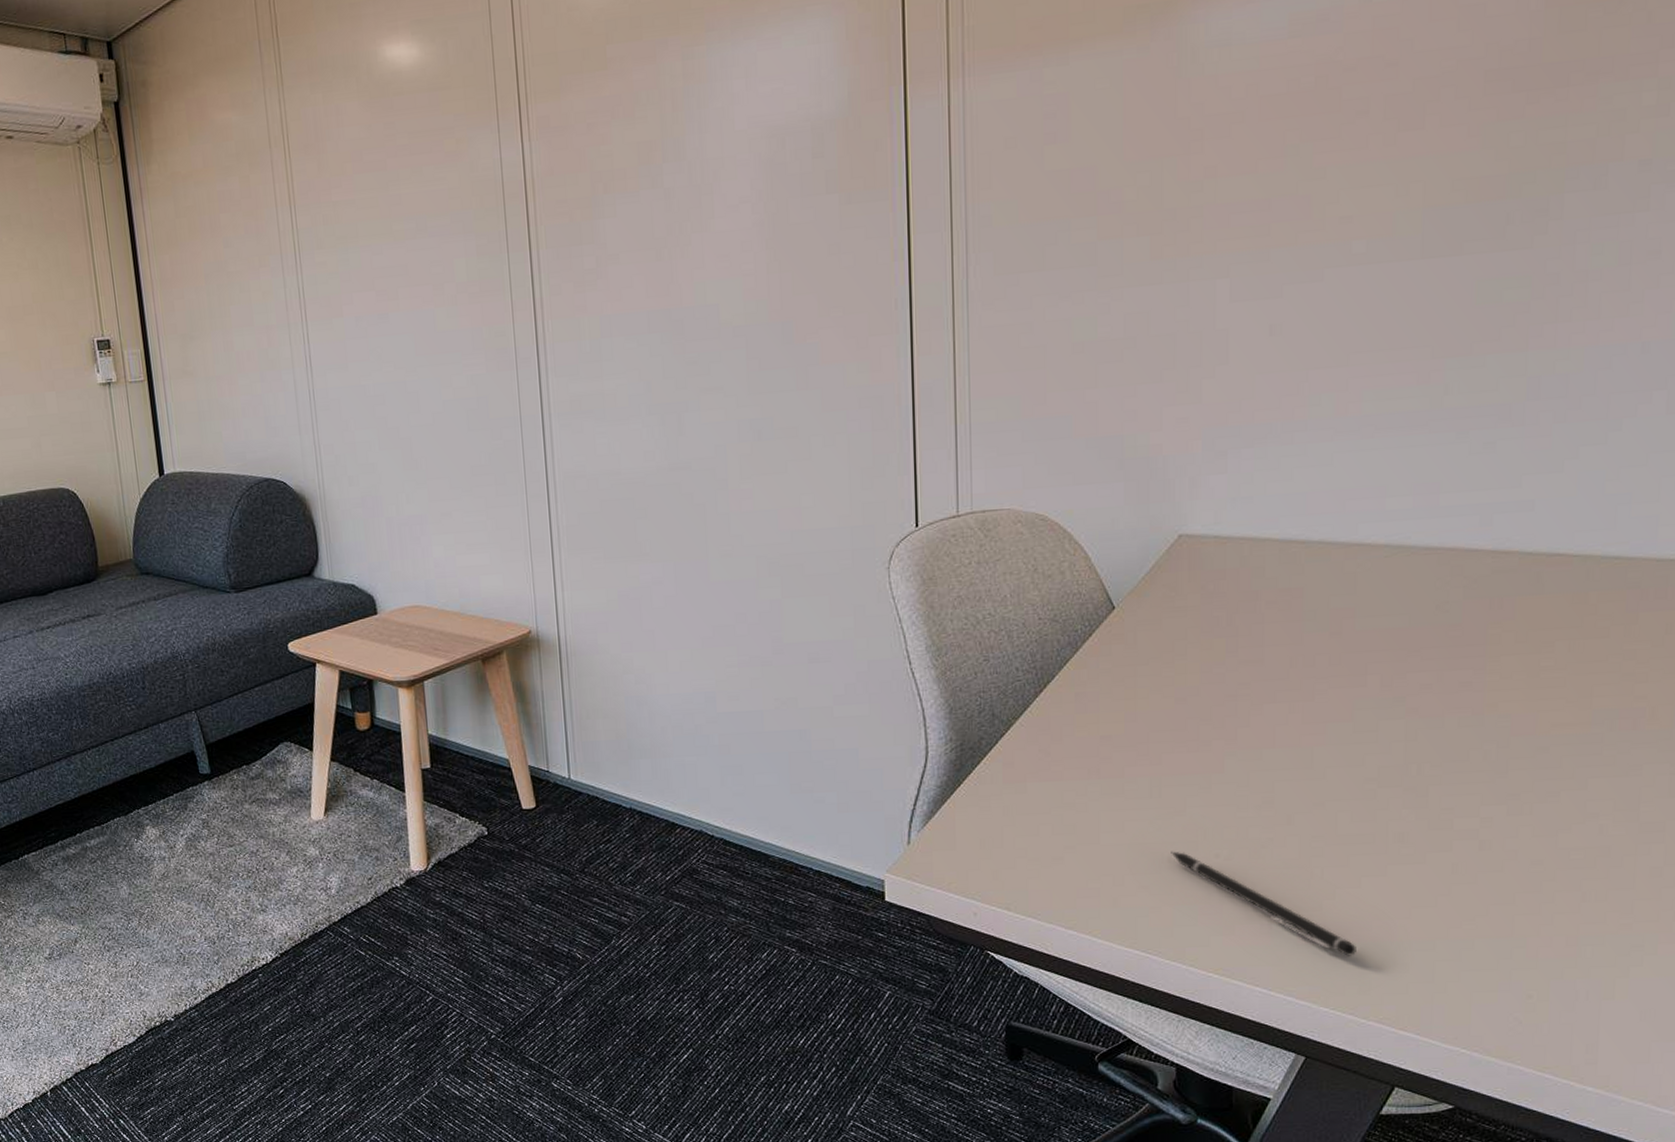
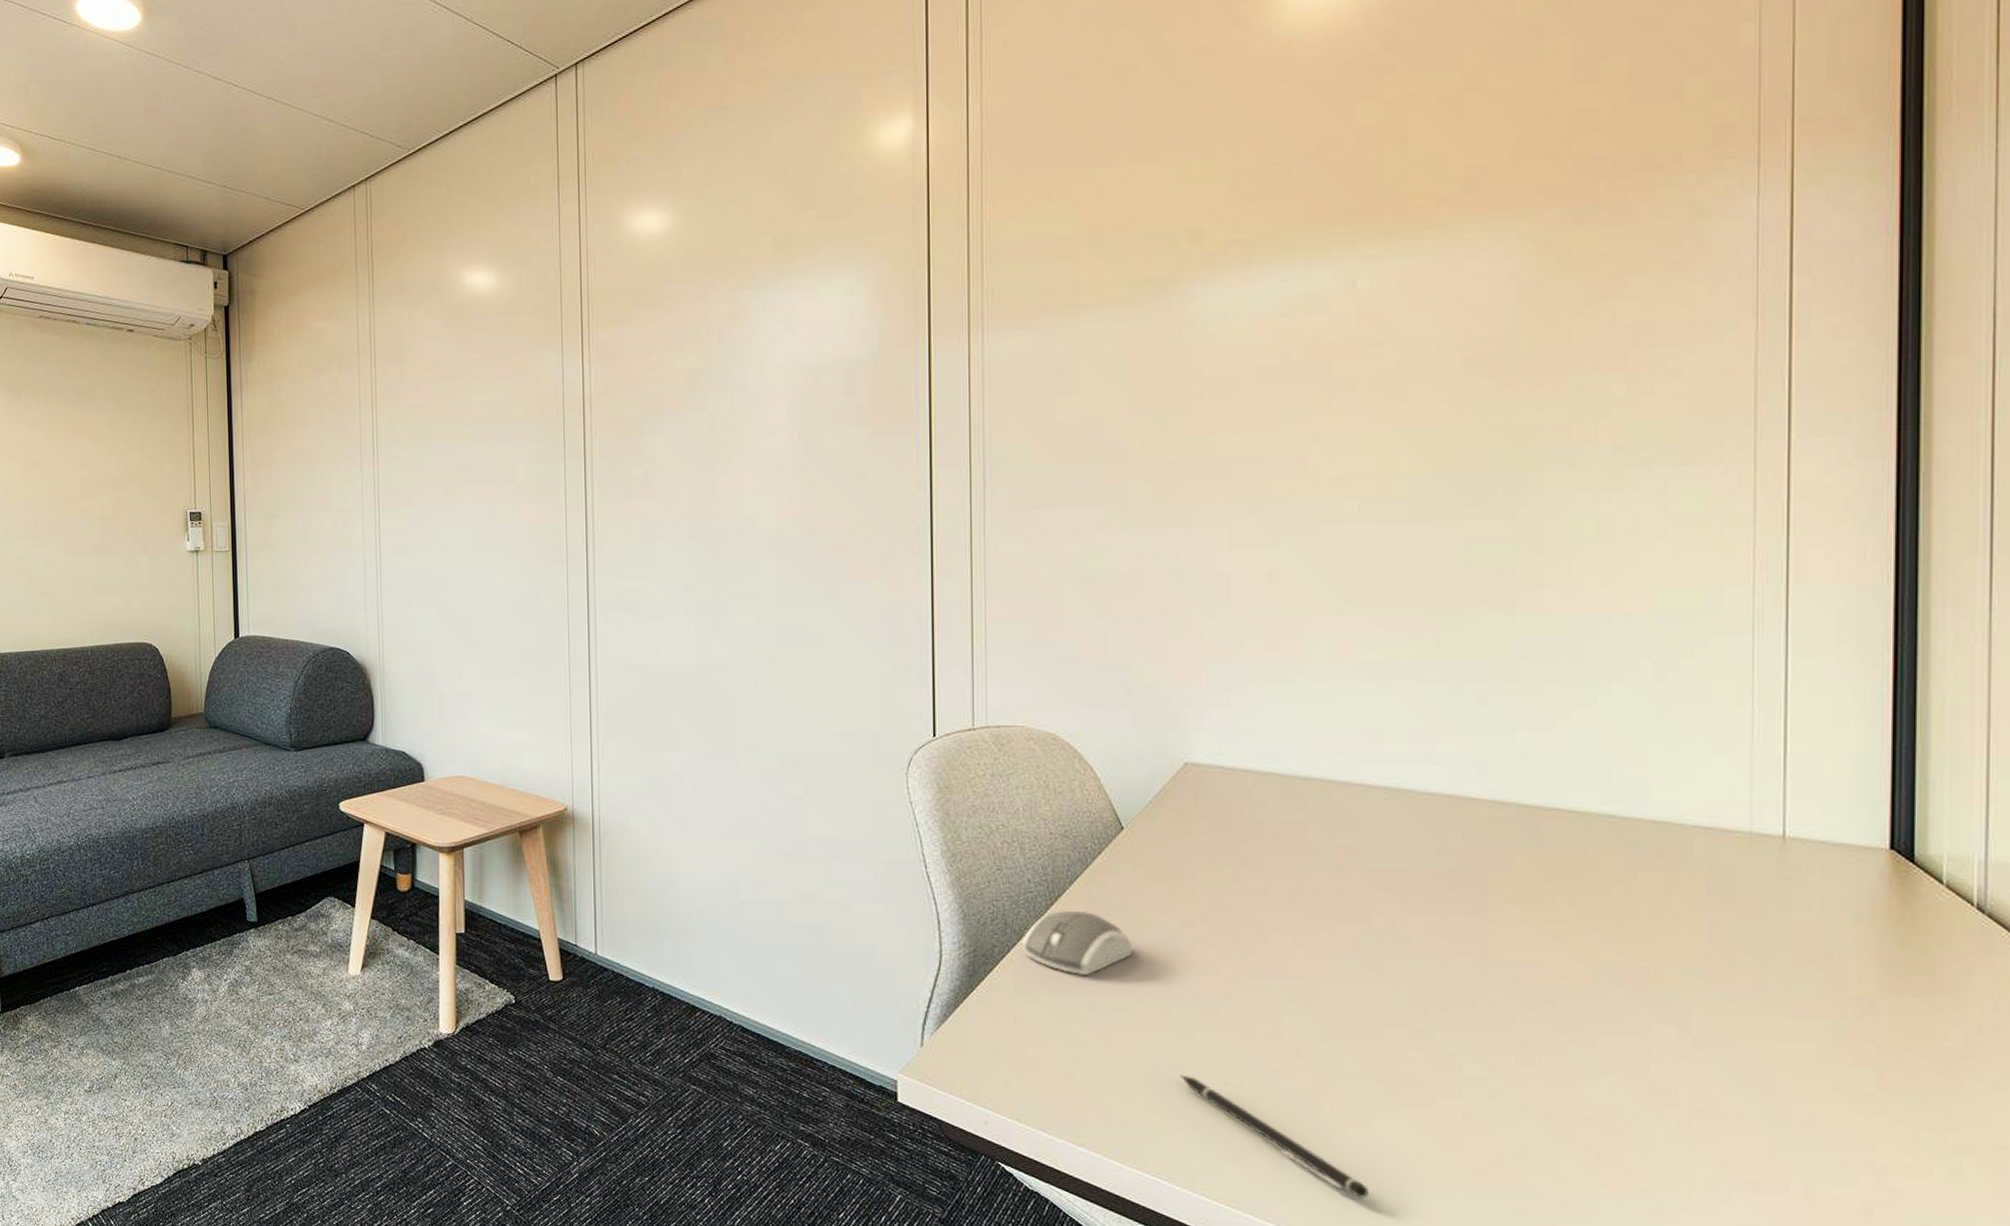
computer mouse: none [1009,695,1124,762] -> present [1021,910,1133,976]

